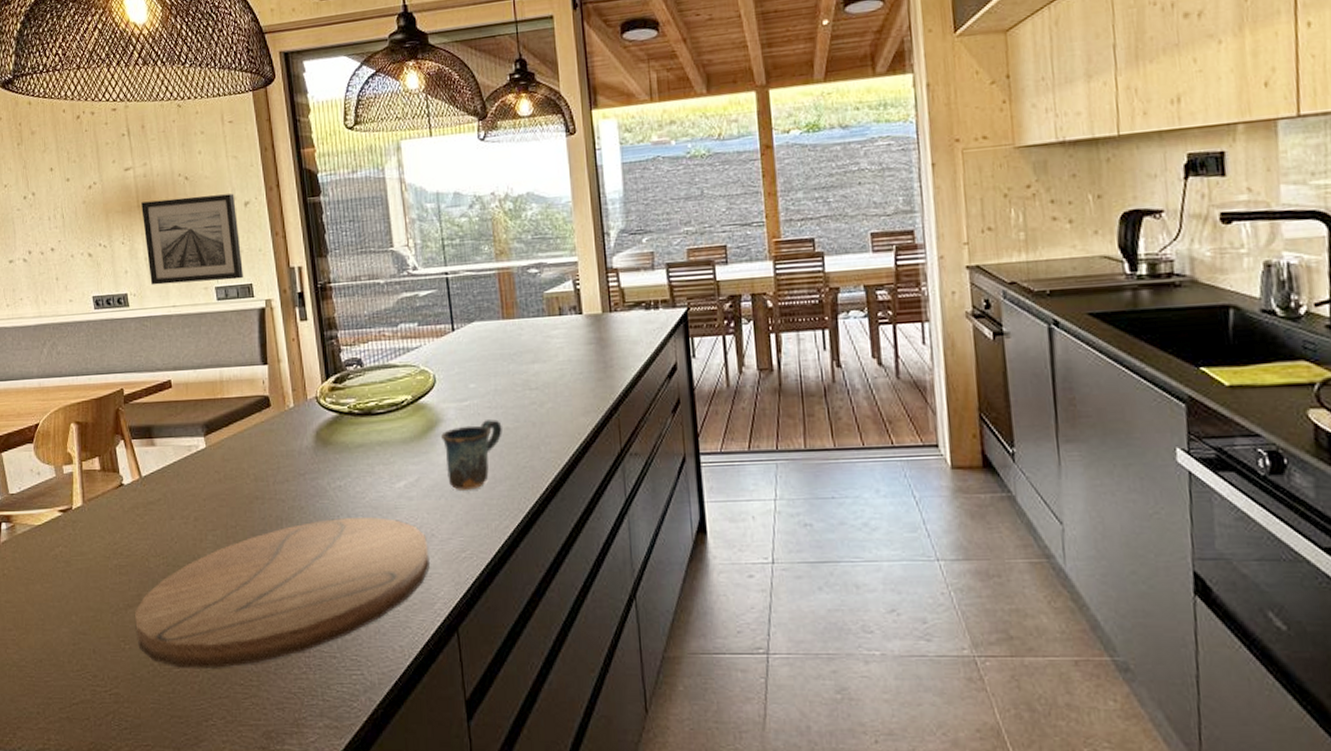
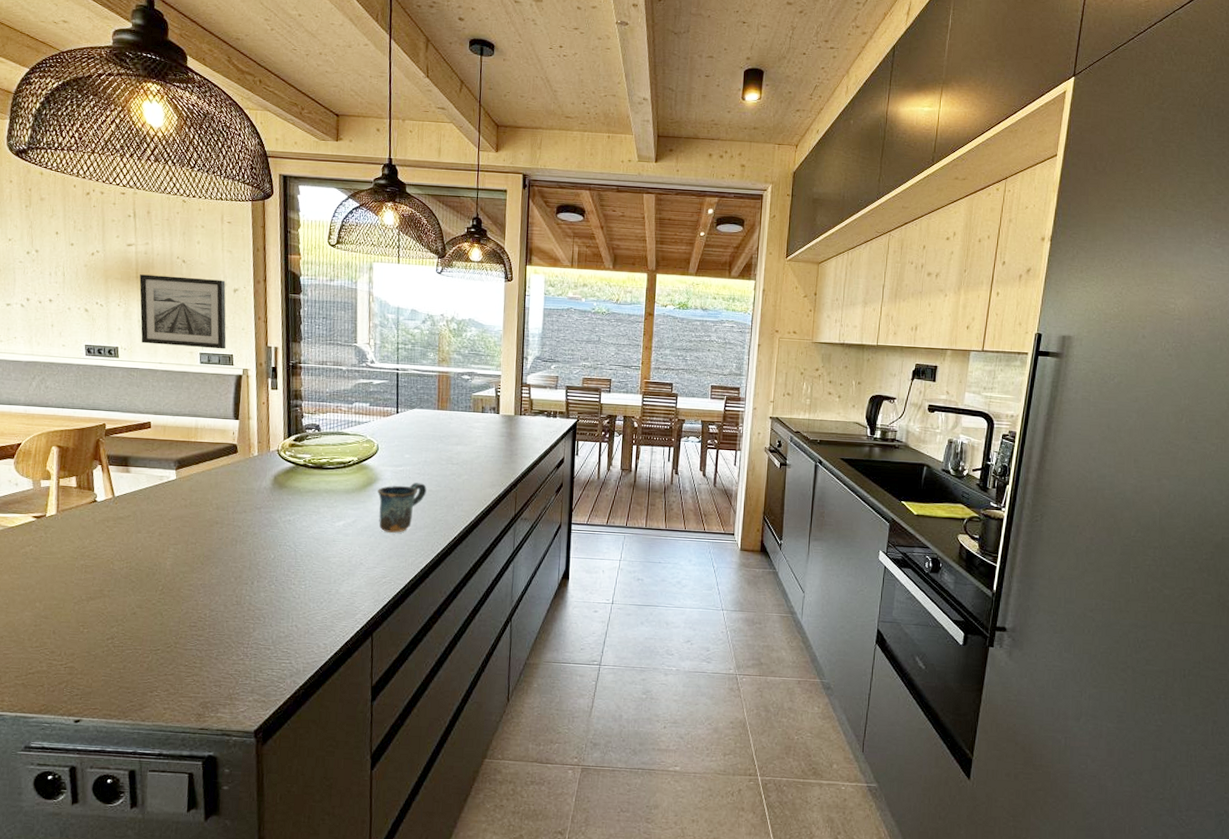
cutting board: present [135,517,430,668] -> none [95,544,357,652]

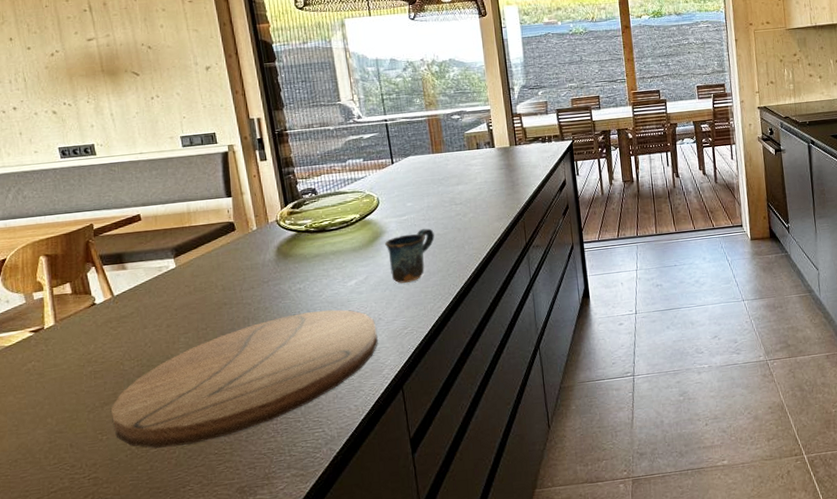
cutting board: none [95,544,357,652] -> present [111,309,378,448]
wall art: present [139,274,227,350] -> none [105,60,207,137]

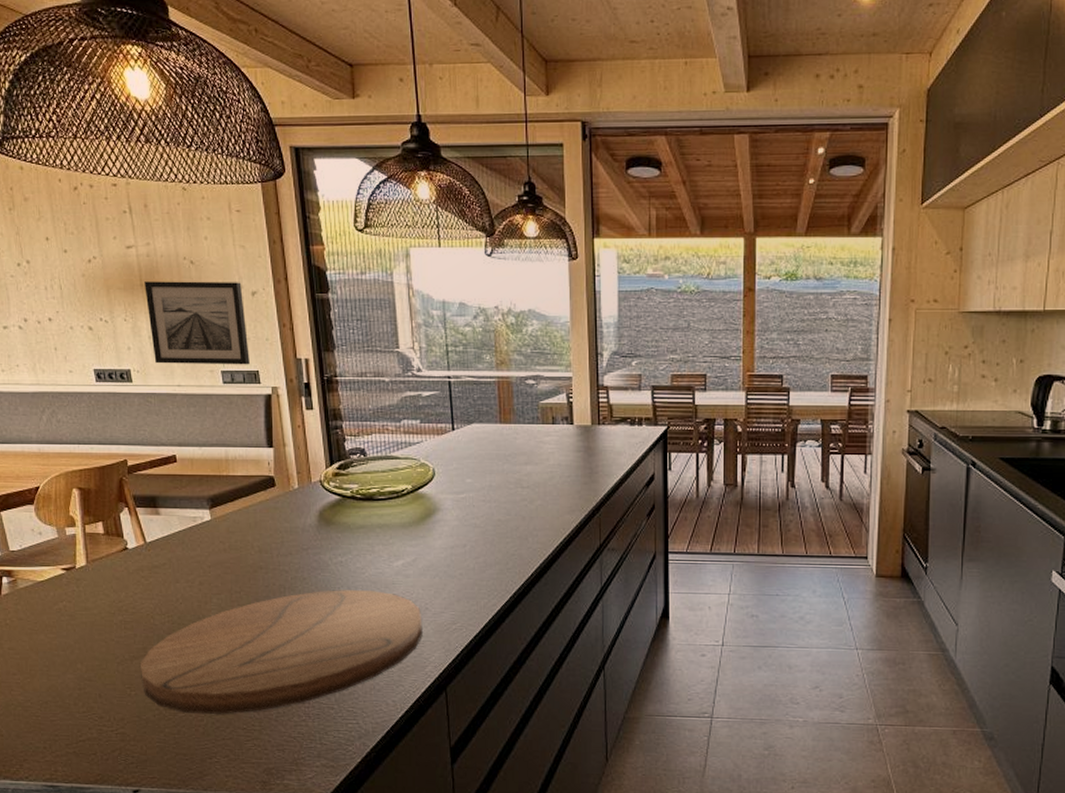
wall art: none [105,60,207,137] -> present [144,281,250,365]
mug: present [385,228,435,283] -> none [438,512,494,572]

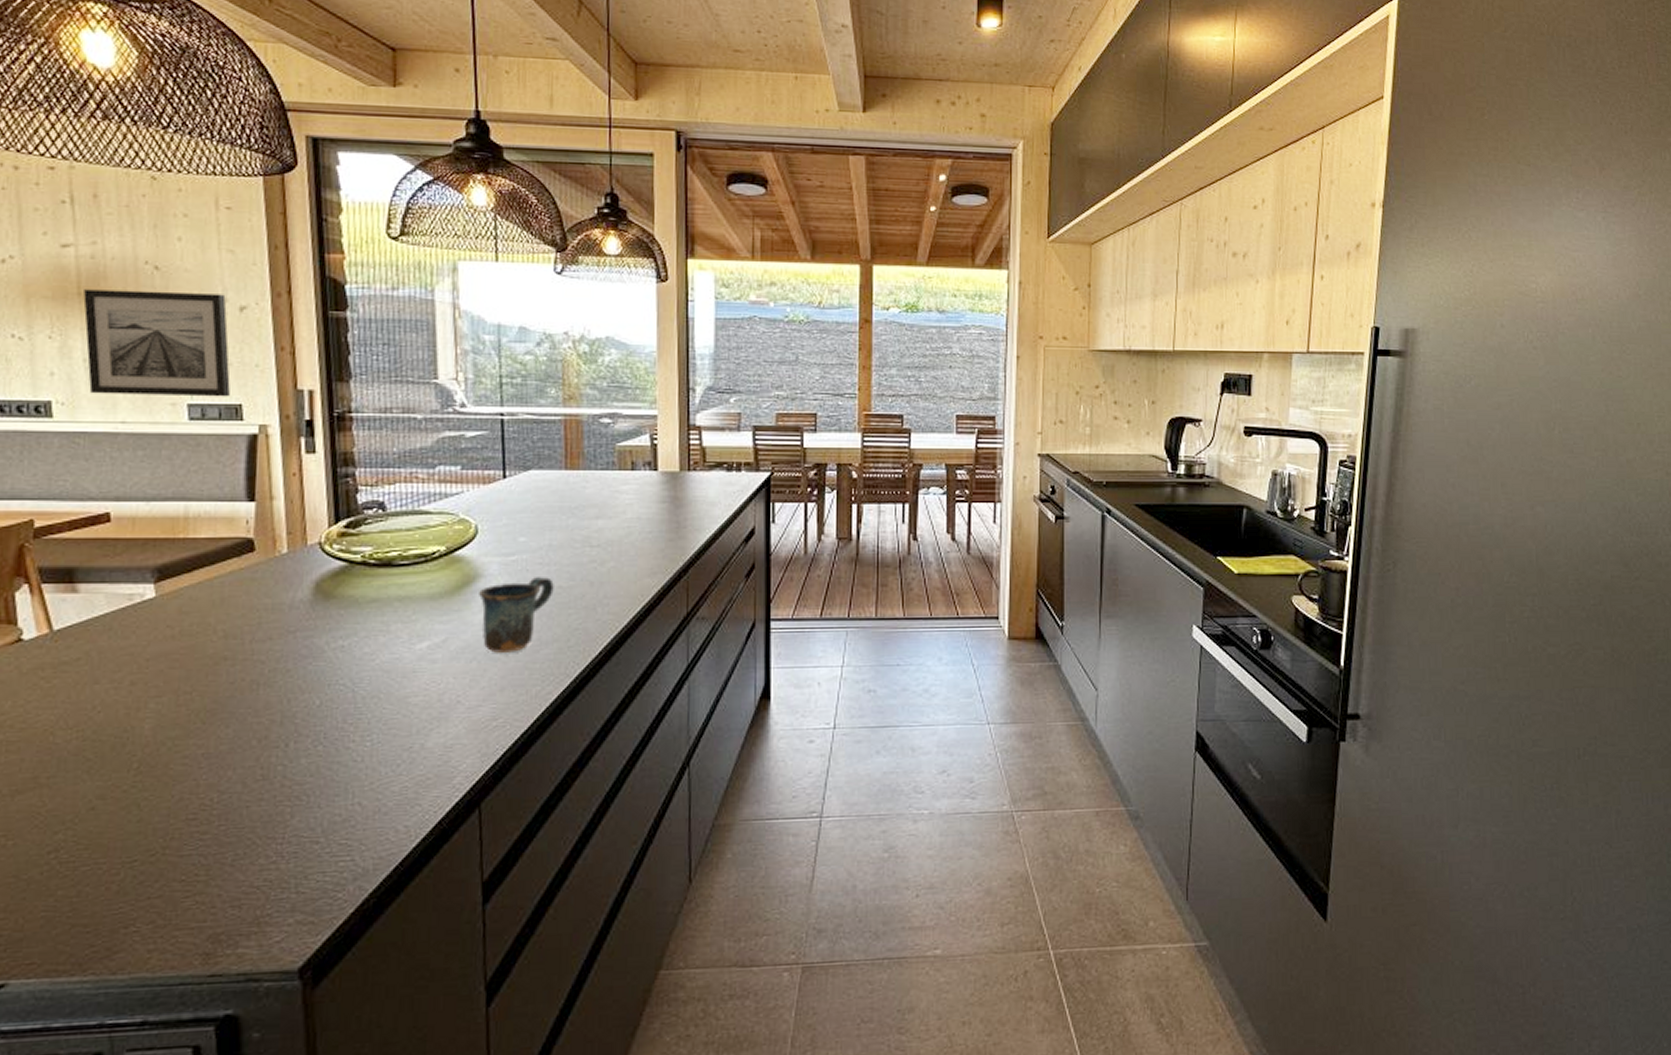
cutting board: present [141,590,423,714] -> none [26,682,452,865]
mug: none [438,512,494,572] -> present [479,577,554,653]

